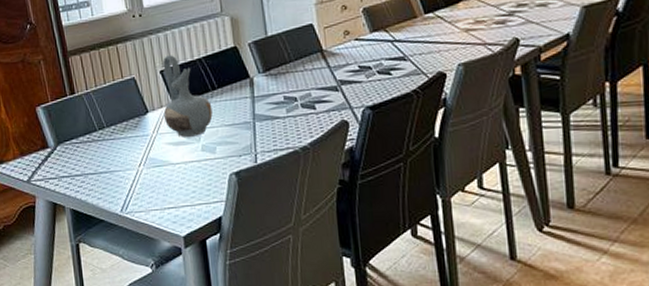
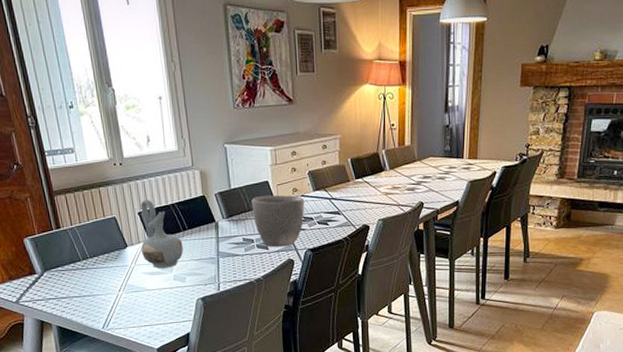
bowl: none [293,39,360,106] -> present [251,195,305,247]

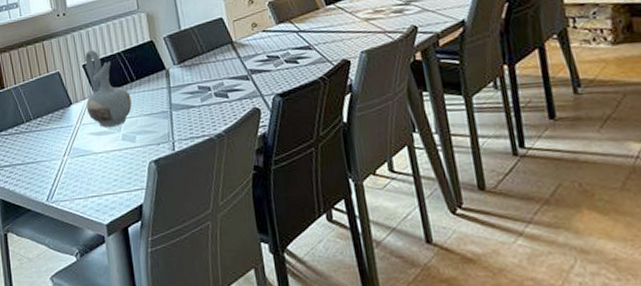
bowl: present [251,195,305,247] -> none [205,31,268,95]

